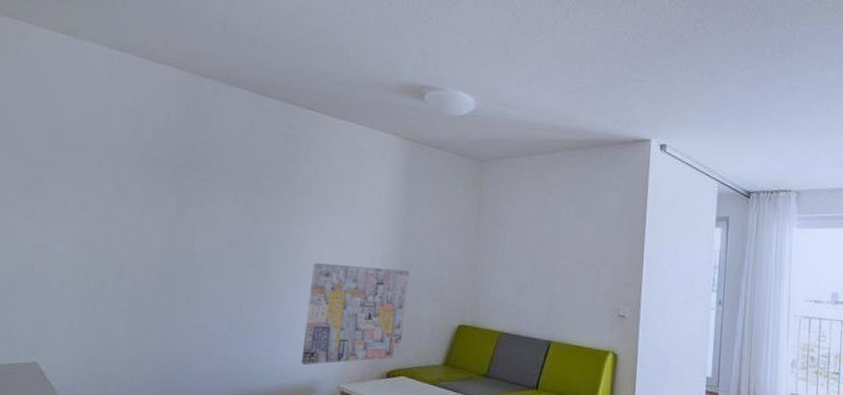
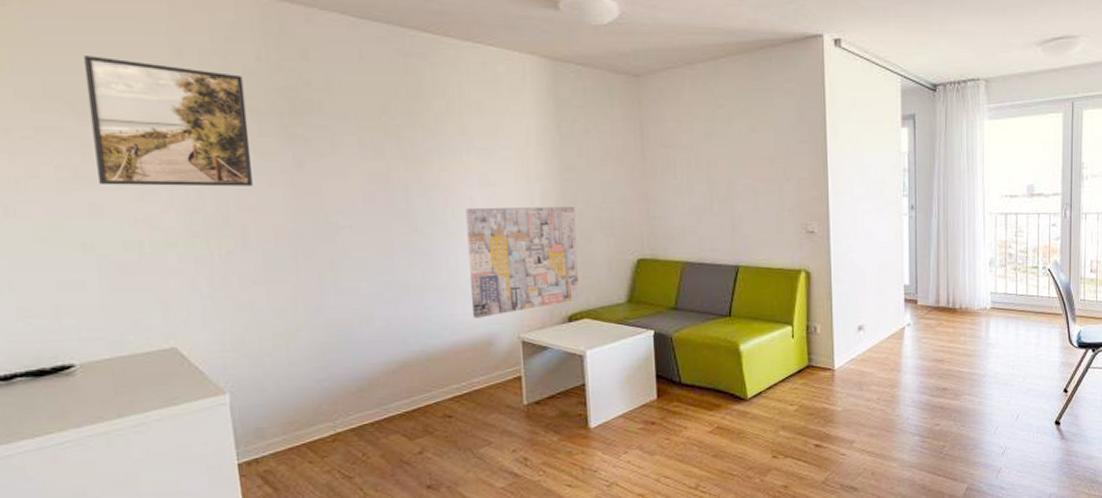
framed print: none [14,106,152,225] -> present [83,56,253,187]

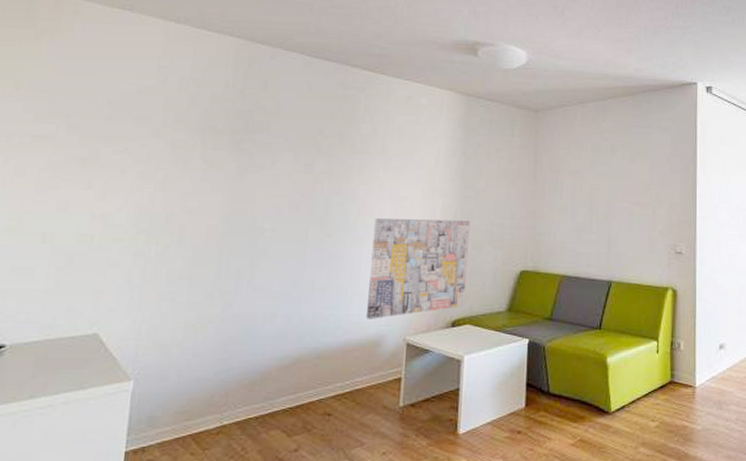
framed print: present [83,56,253,187] -> none [72,80,210,191]

